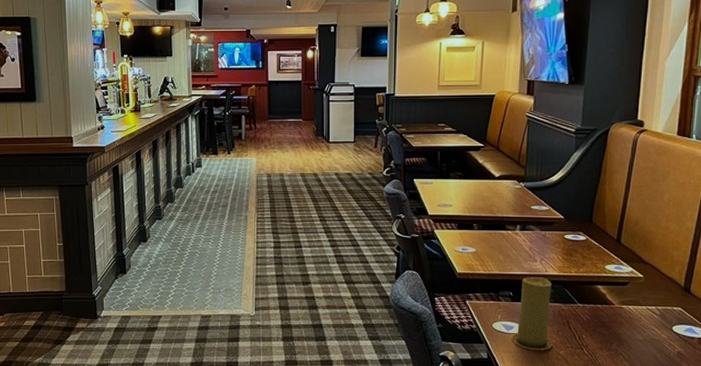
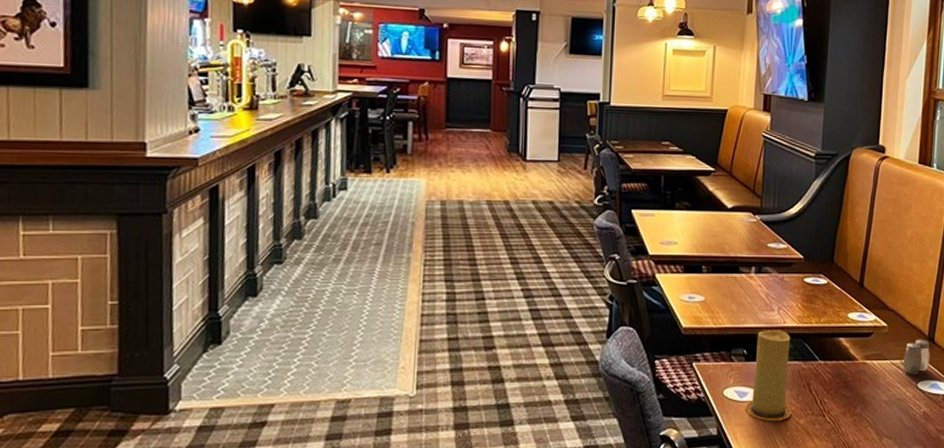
salt and pepper shaker: none [658,289,686,320] -> present [903,339,930,375]

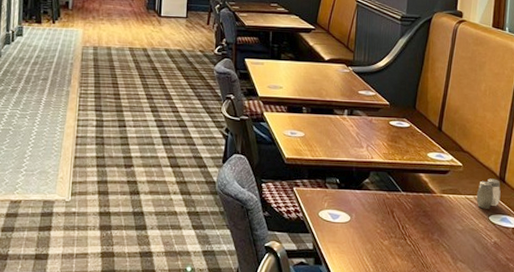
candle: present [745,330,792,422] -> none [337,164,377,241]

